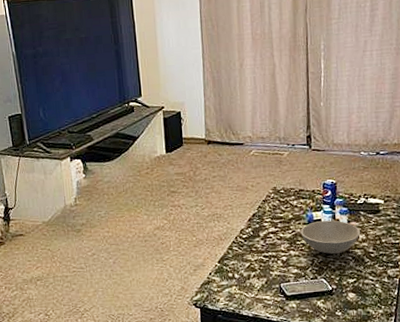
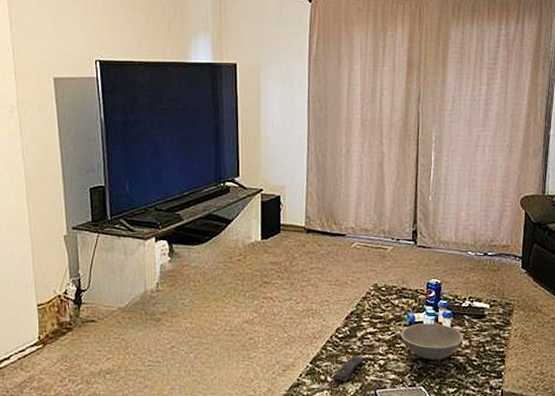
remote control: none [240,252,269,278] -> present [333,355,365,381]

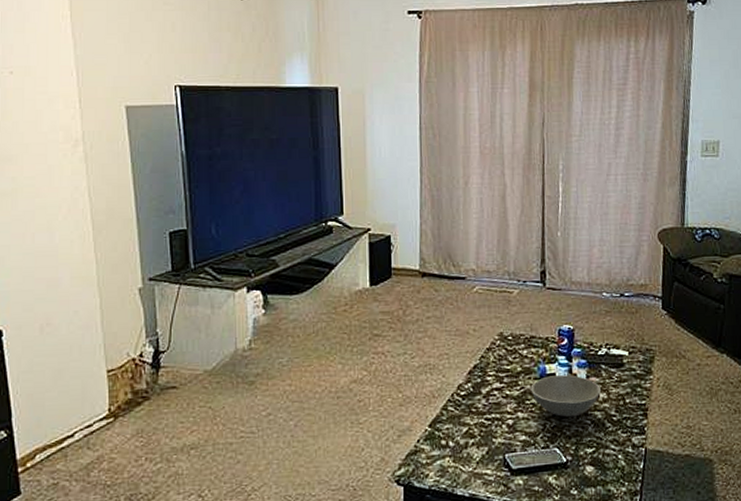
remote control: present [333,355,365,381] -> none [456,414,492,446]

